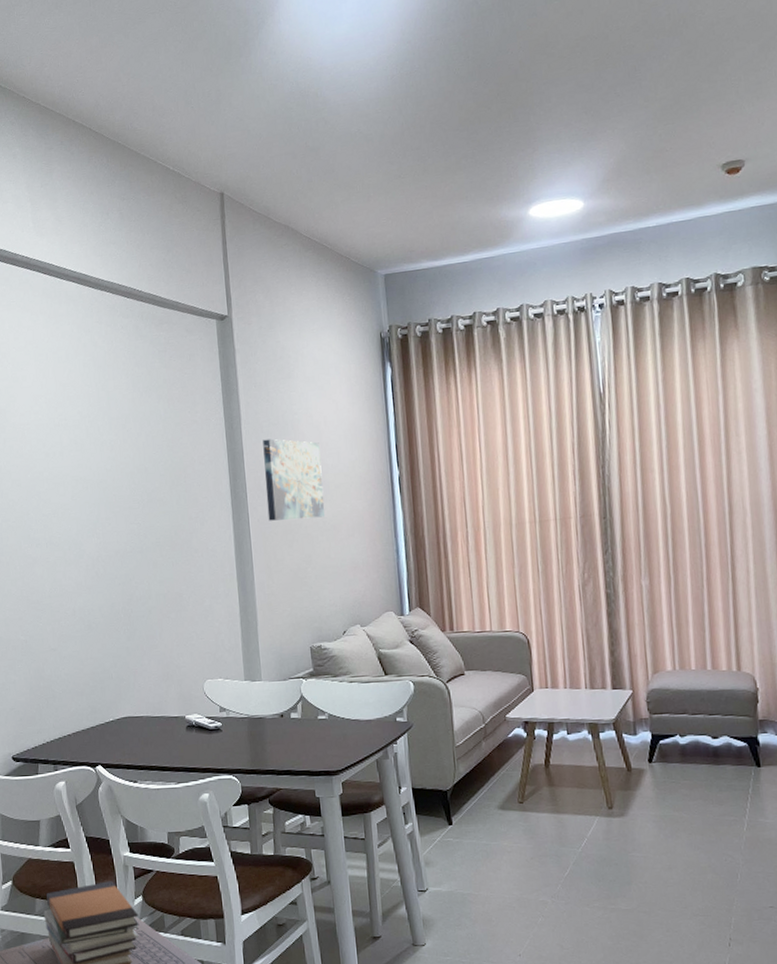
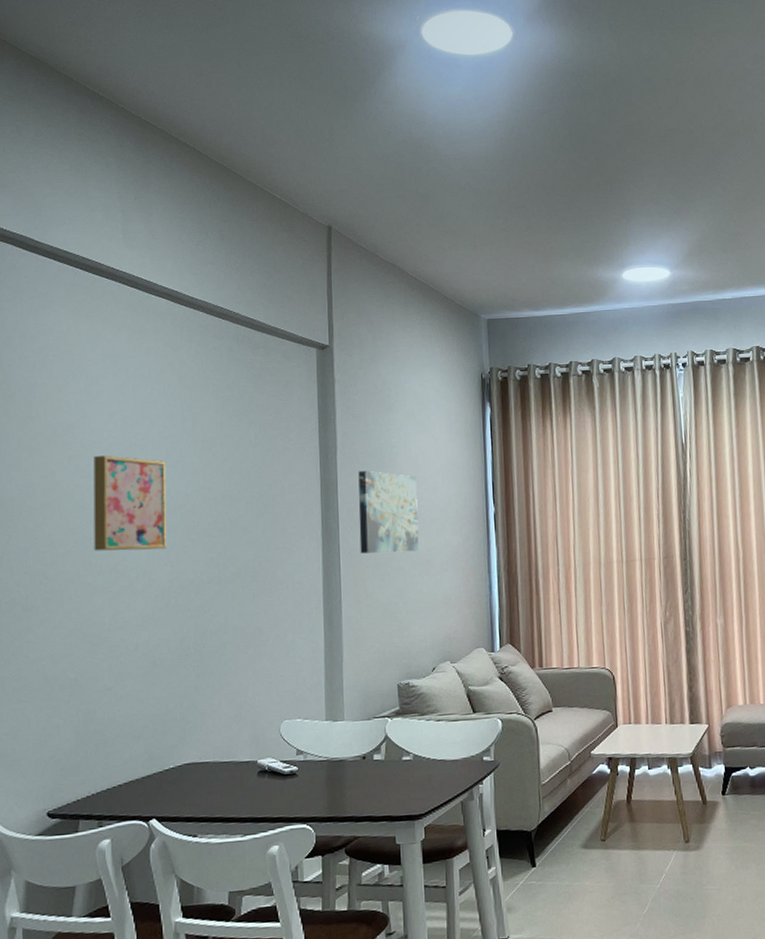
wall art: none [24,436,93,526] -> present [94,455,167,551]

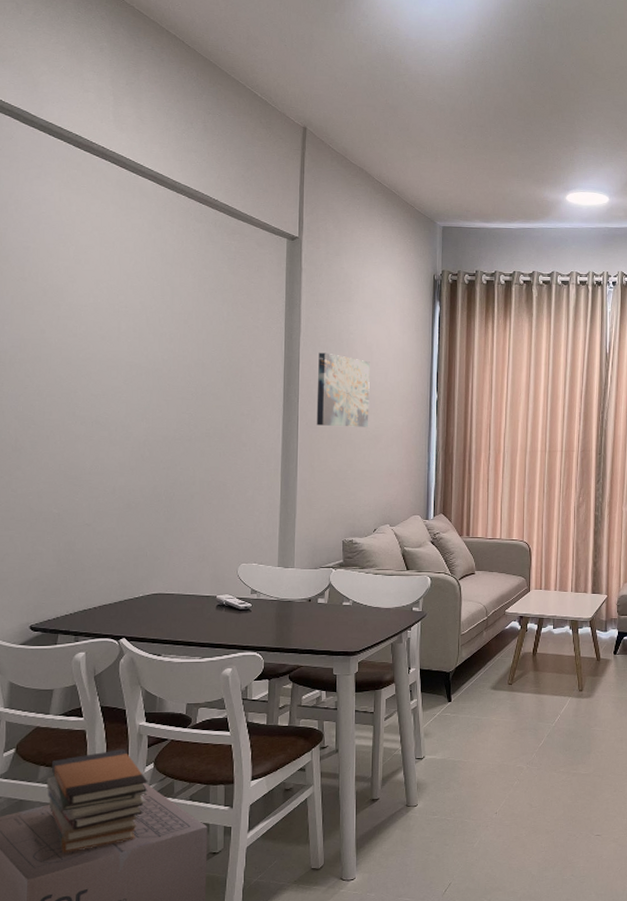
wall art: present [94,455,167,551] -> none [78,319,146,407]

